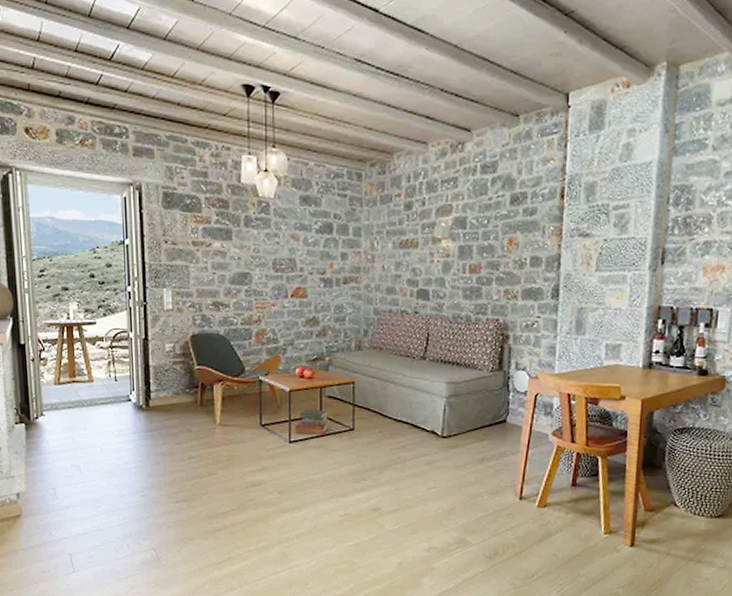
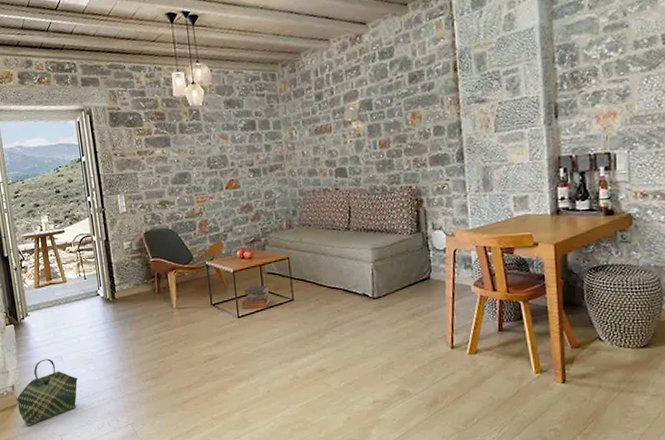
tote bag: none [21,466,96,541] -> present [17,359,78,427]

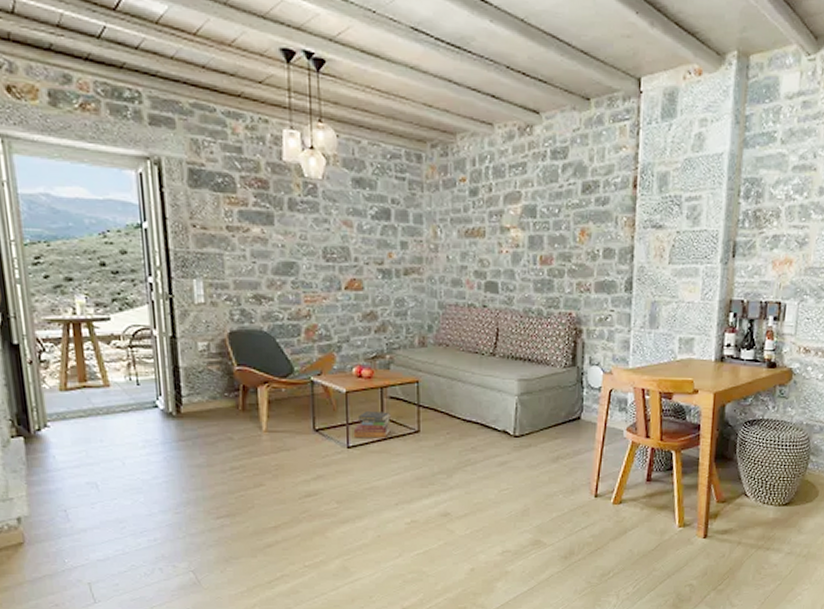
tote bag: present [17,359,78,427] -> none [24,485,119,571]

